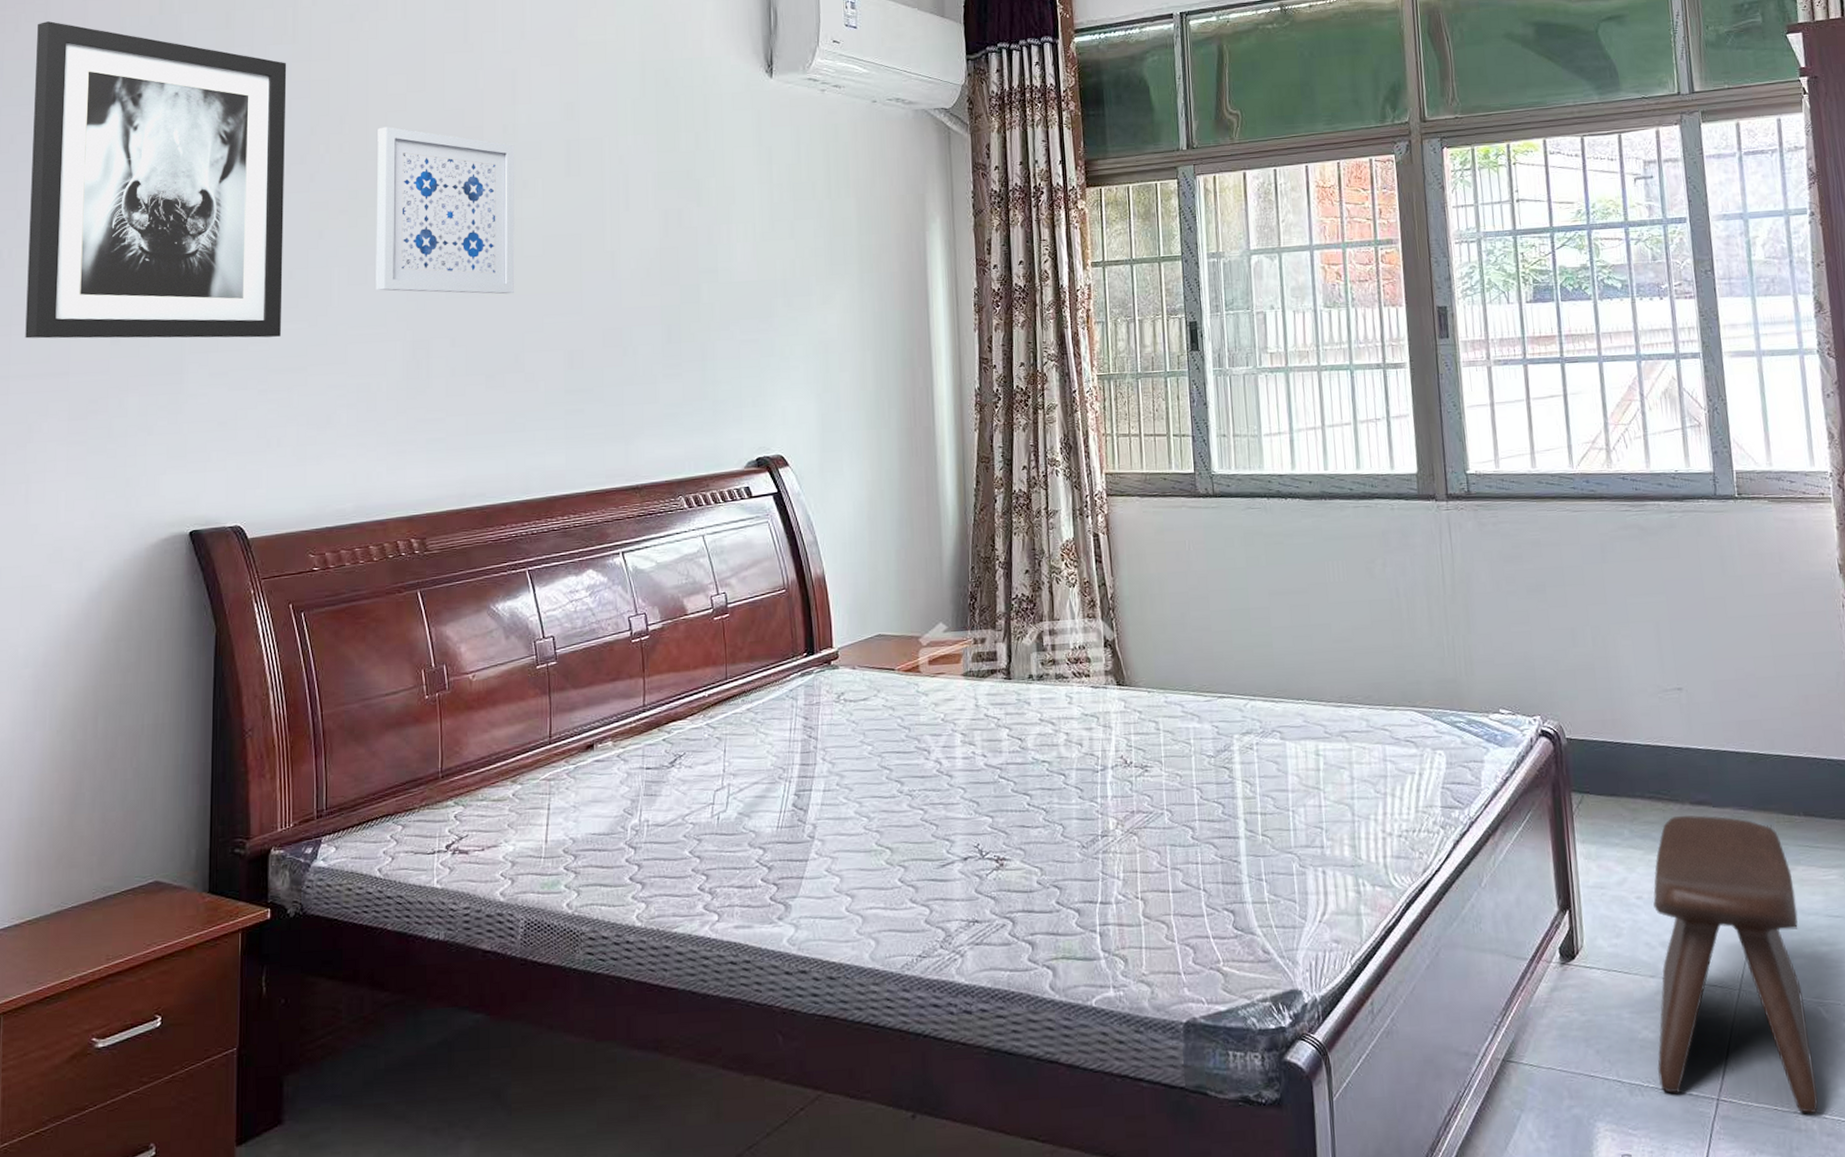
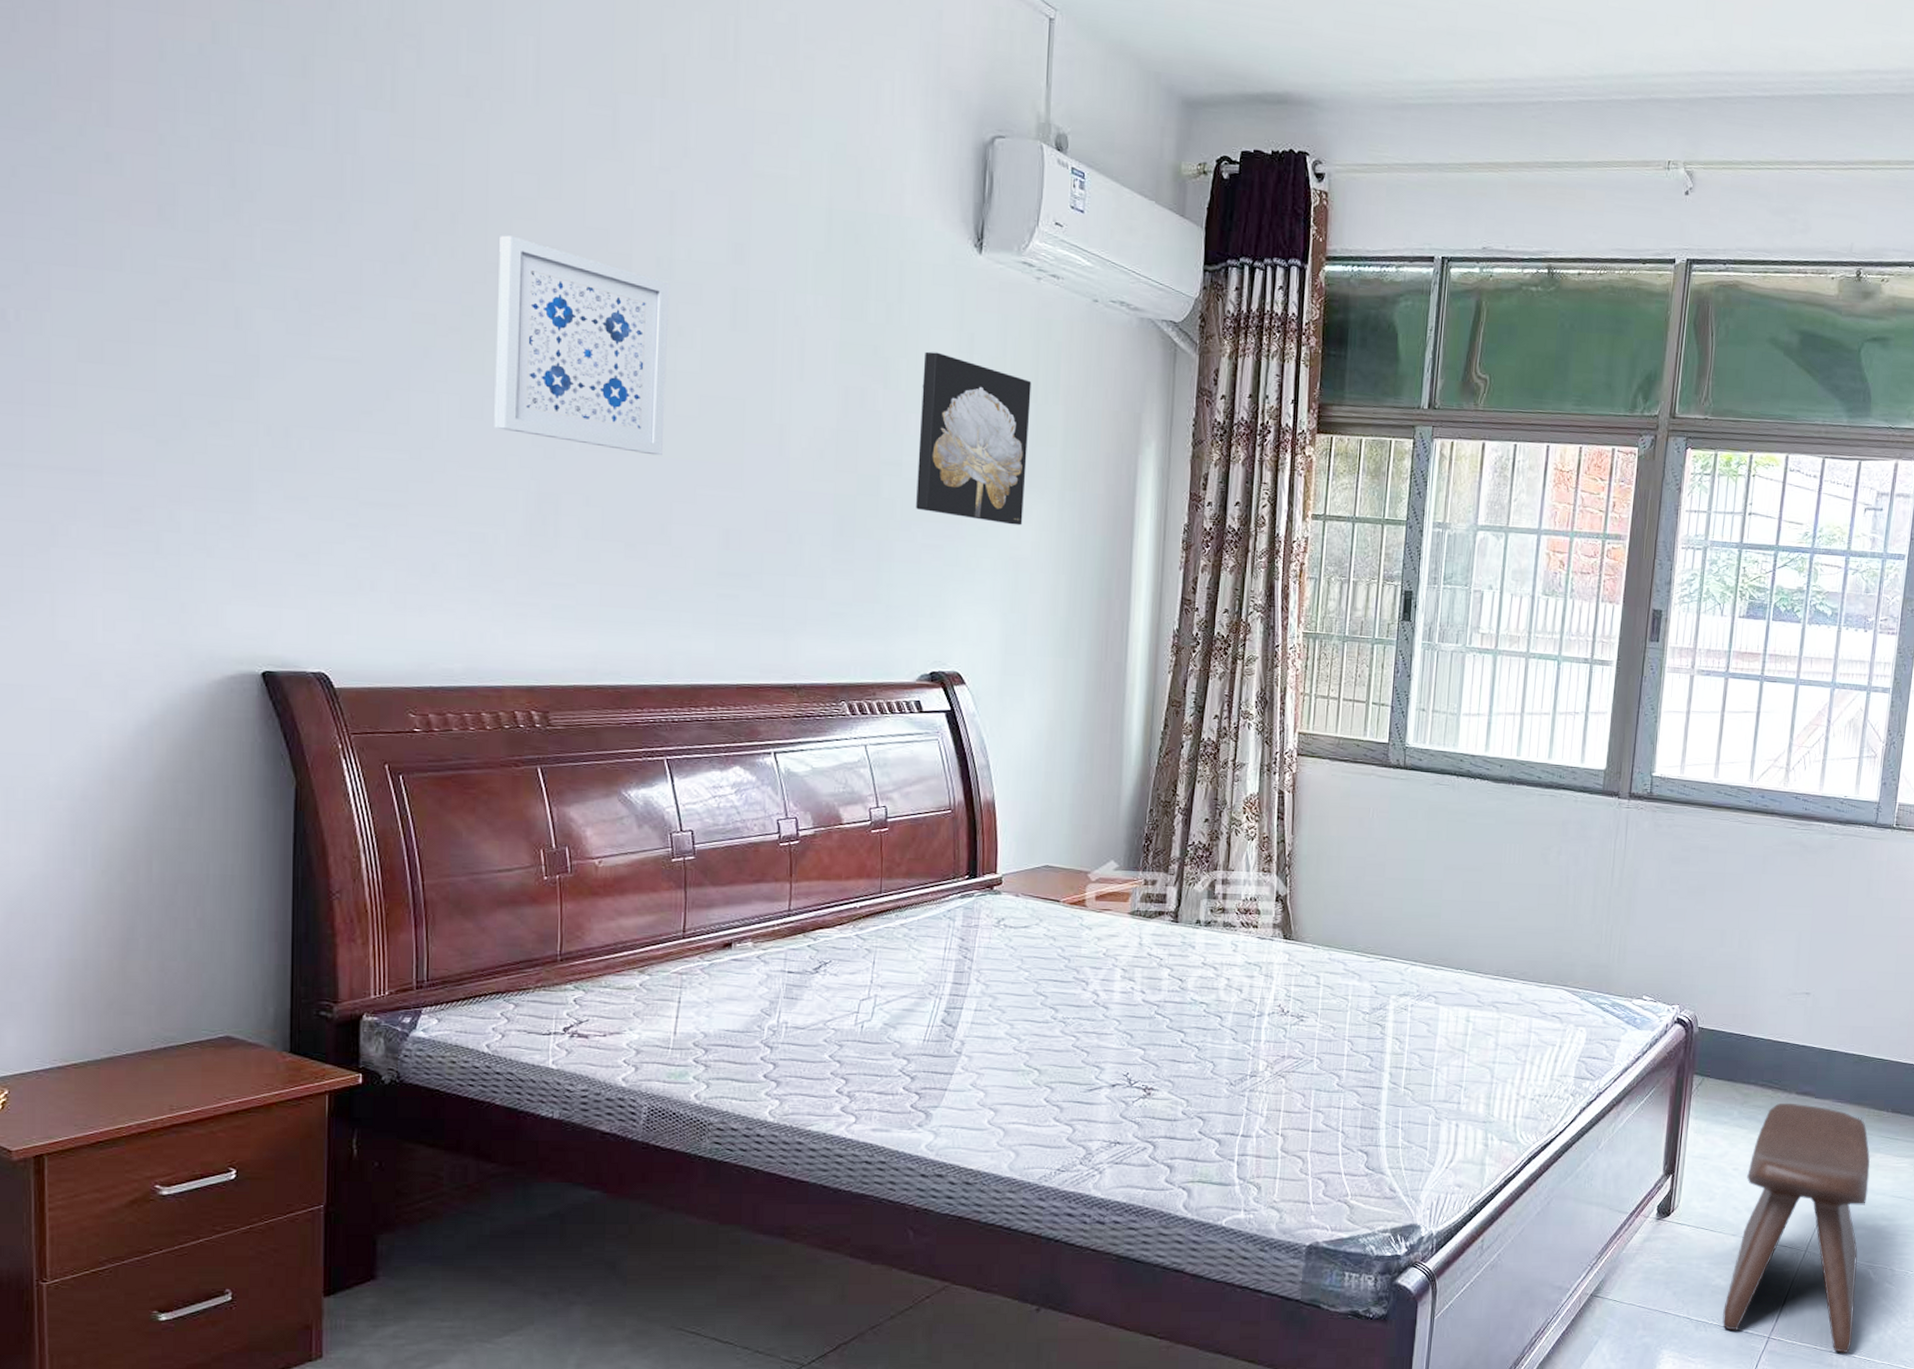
wall art: present [25,21,287,339] -> none [42,25,383,465]
wall art: none [730,168,828,312] -> present [916,351,1032,526]

